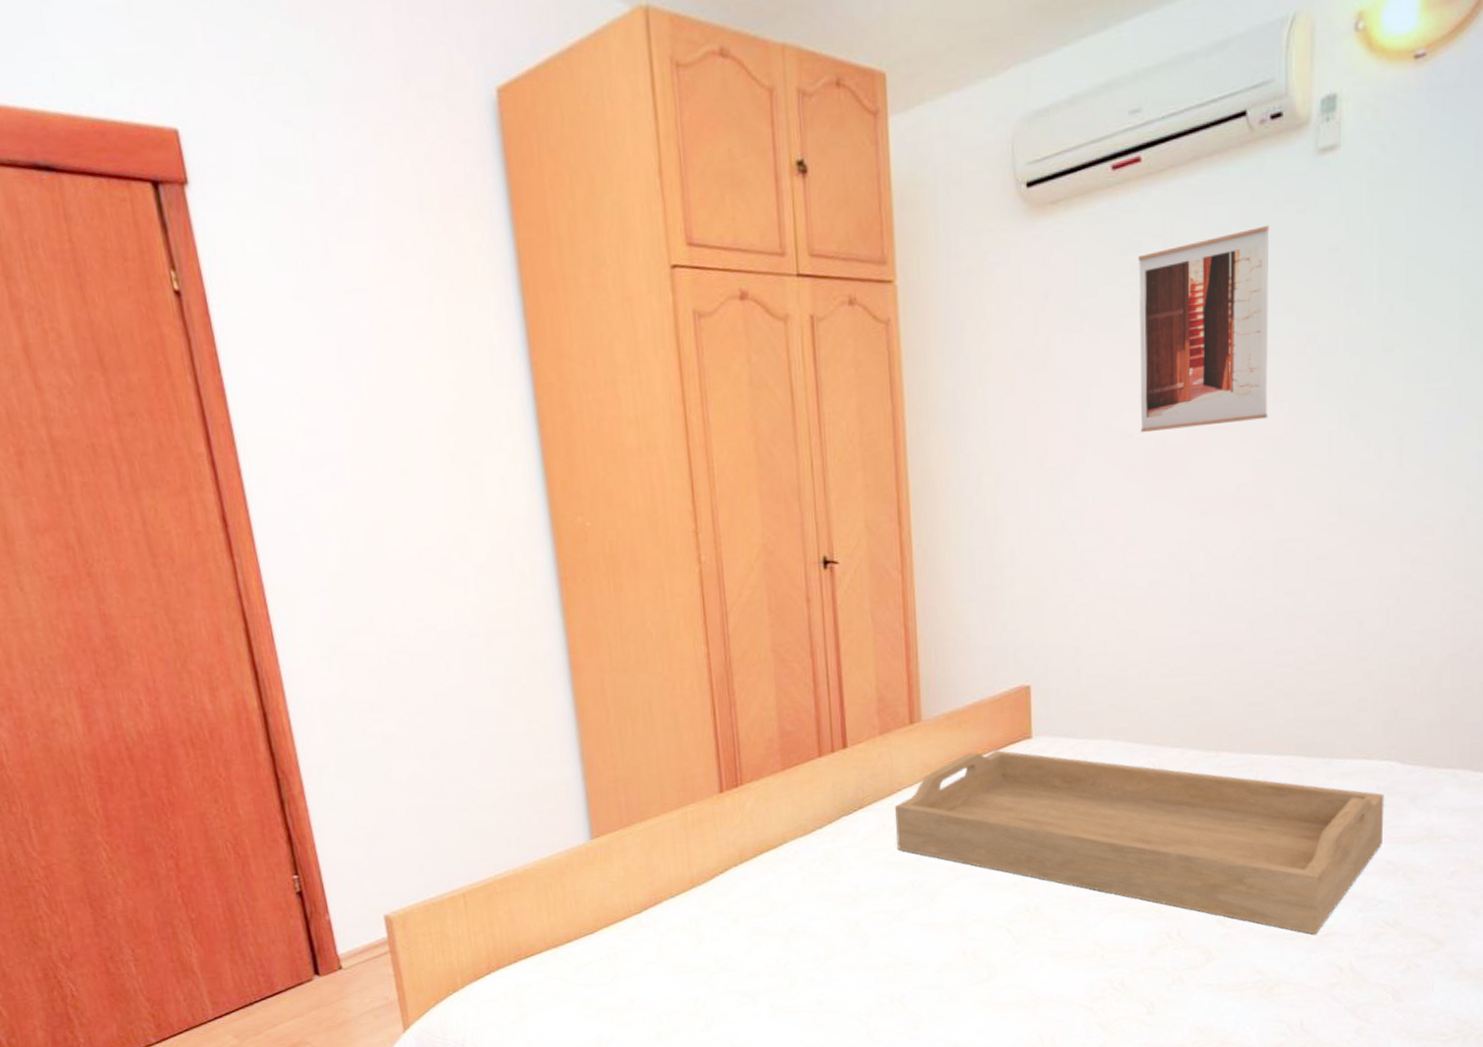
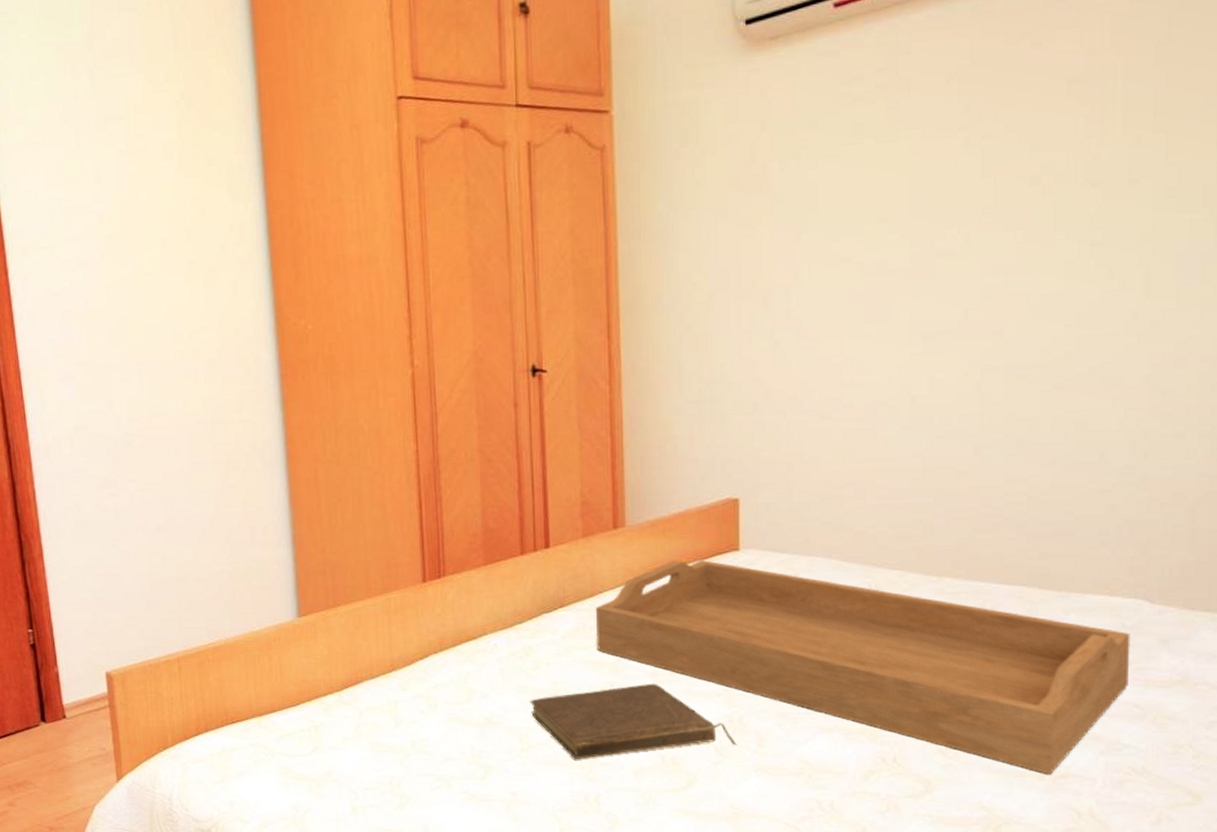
book: none [832,878,1034,961] -> present [530,683,737,759]
wall art: present [1137,225,1270,433] -> none [859,58,1001,258]

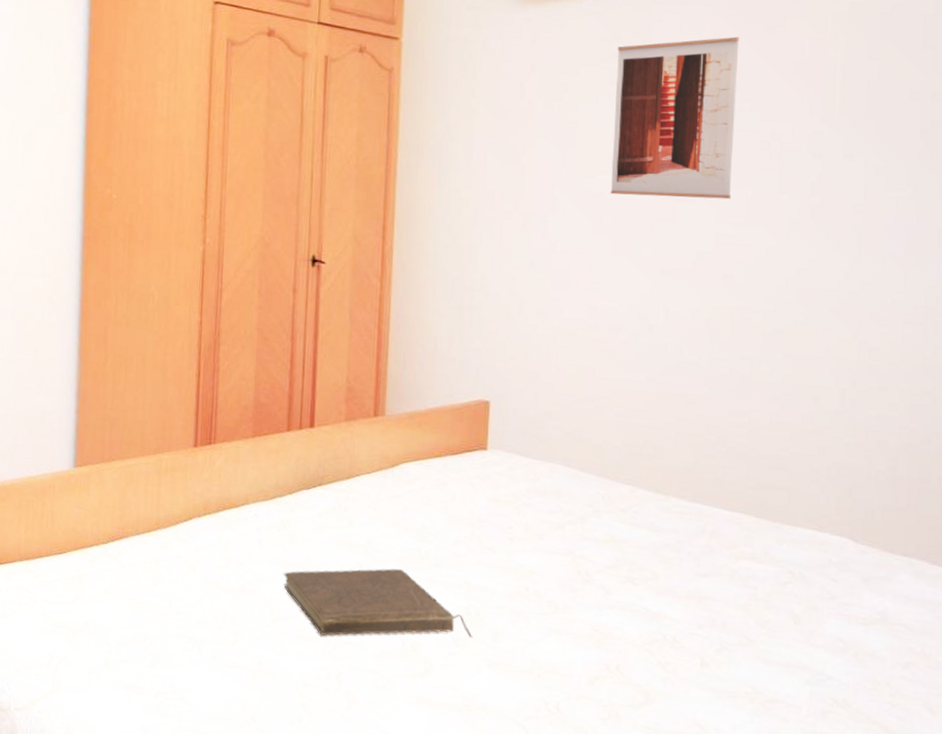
serving tray: present [596,560,1130,774] -> none [349,453,836,698]
wall art: none [859,58,1001,258] -> present [610,36,740,200]

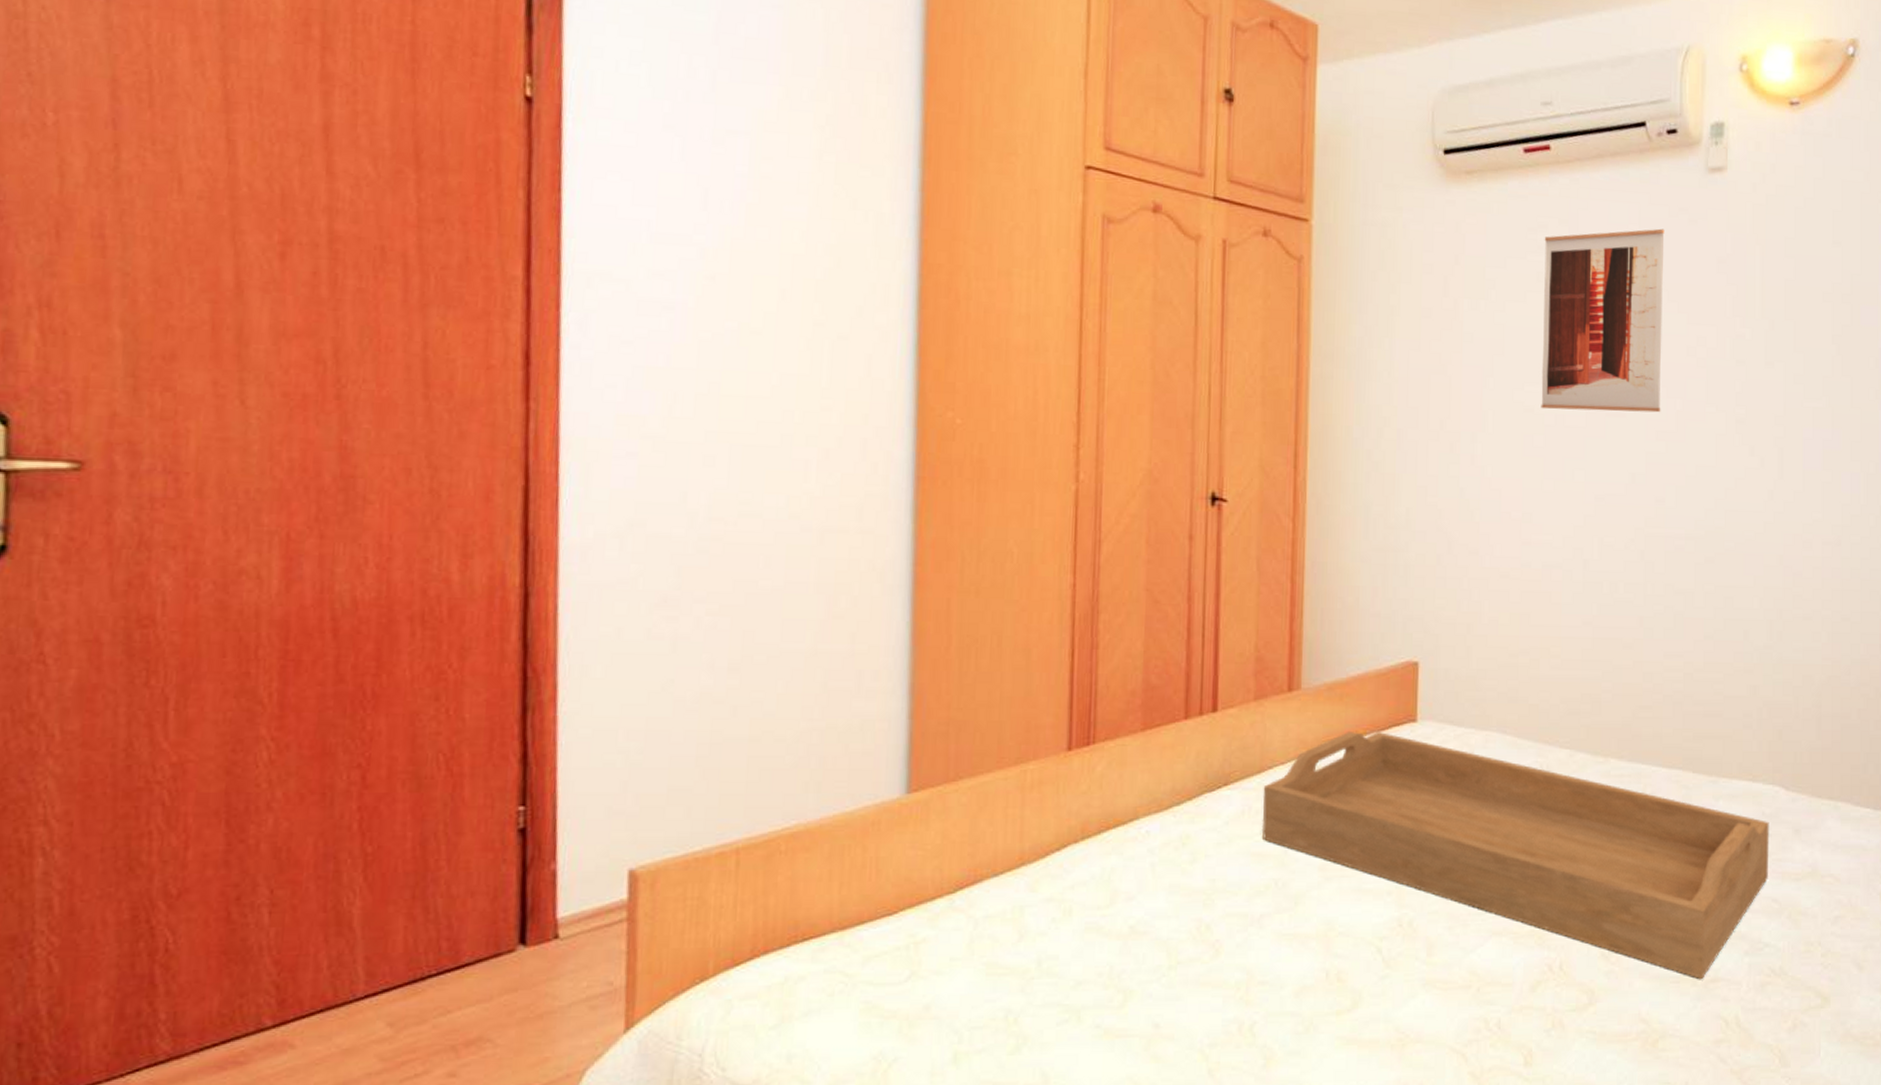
book: present [283,568,473,639] -> none [1182,879,1406,977]
serving tray: none [349,453,836,698] -> present [1262,732,1770,979]

